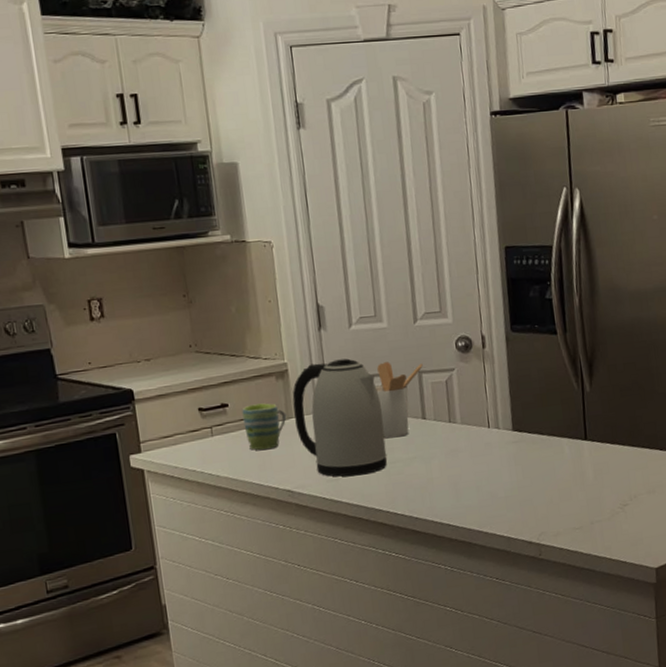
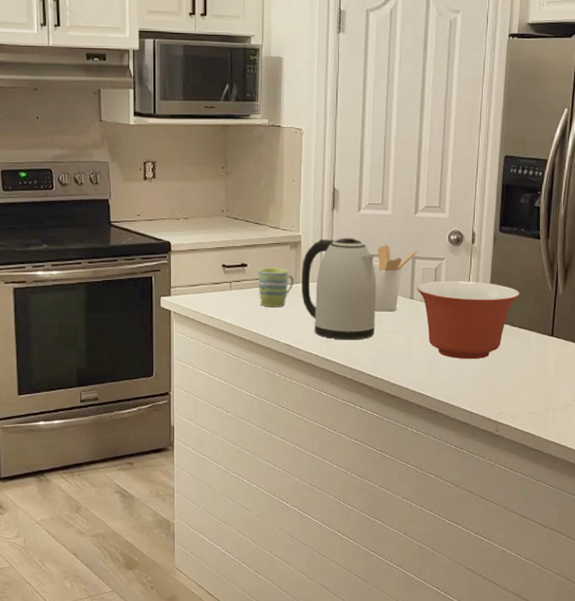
mixing bowl: none [428,390,544,480] -> present [417,281,520,359]

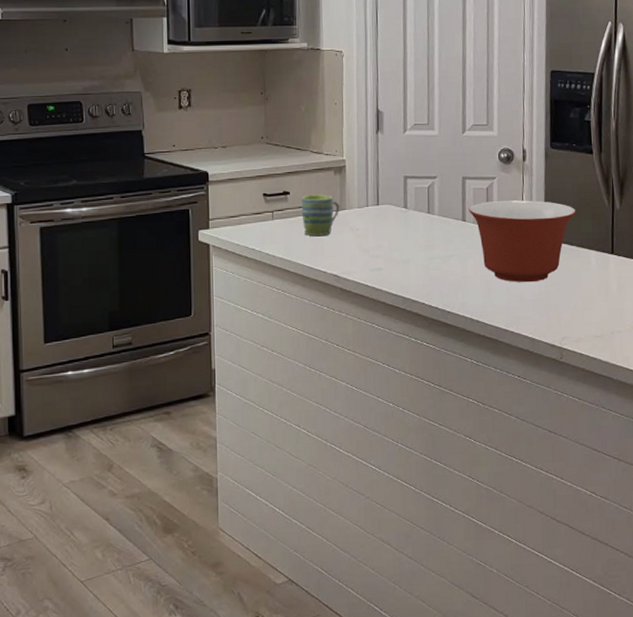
kettle: present [302,238,377,340] -> none [347,160,427,268]
utensil holder: present [374,245,417,312] -> none [423,166,467,236]

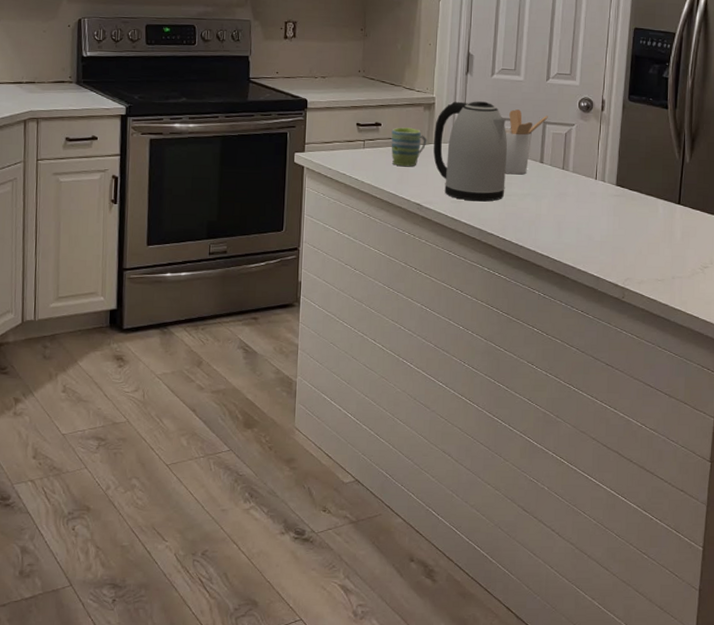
kettle: none [347,160,427,268] -> present [433,101,508,202]
utensil holder: none [423,166,467,236] -> present [505,109,548,175]
mixing bowl: present [468,200,576,282] -> none [547,146,648,224]

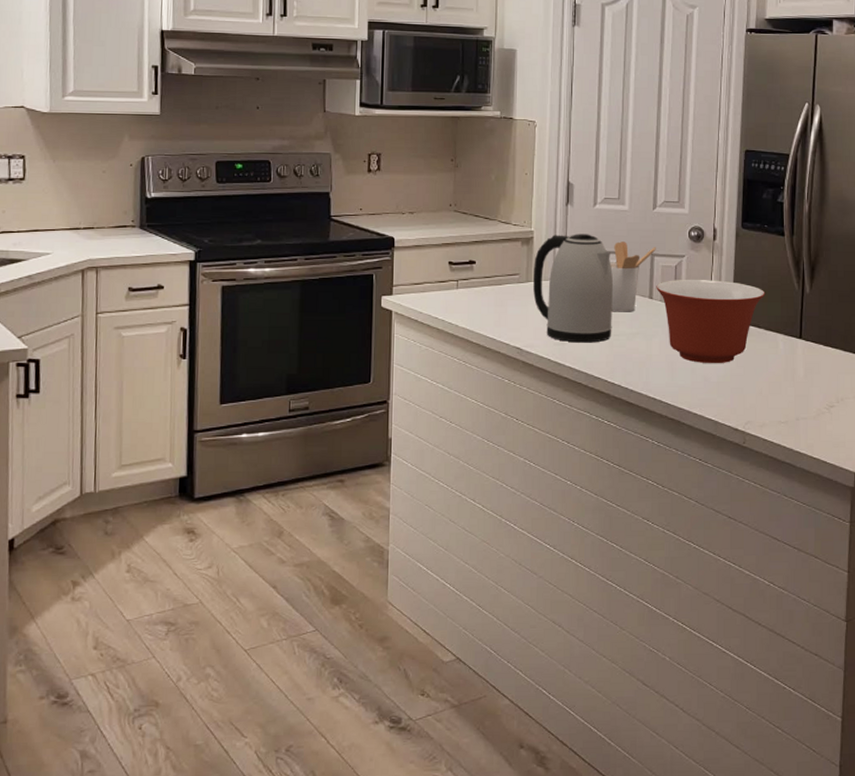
mug: present [391,127,427,167] -> none [487,265,526,308]
mixing bowl: none [547,146,648,224] -> present [656,280,765,363]

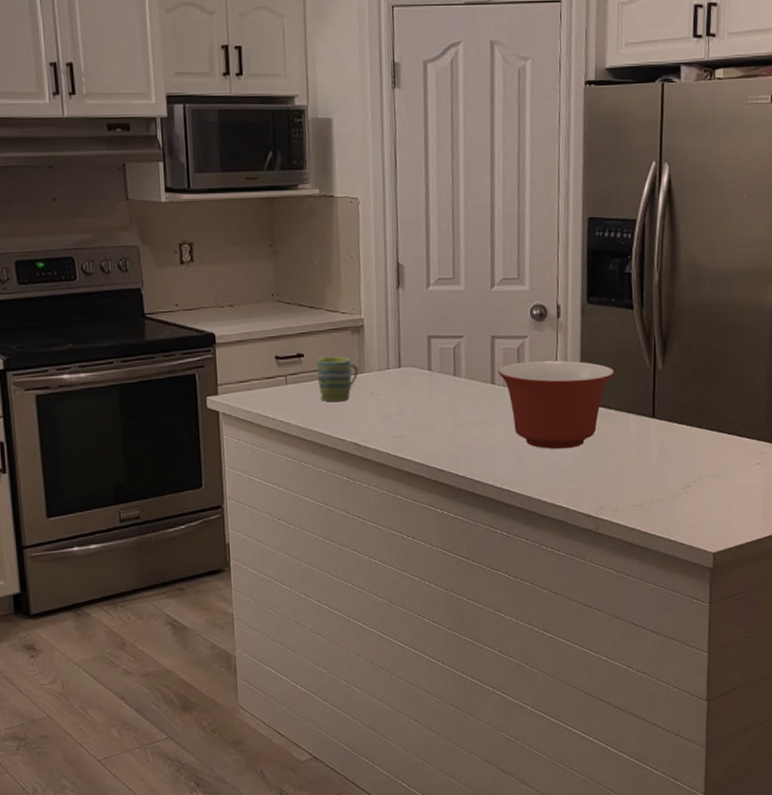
mug: none [487,265,526,308] -> present [316,356,359,402]
kettle: present [533,234,614,343] -> none [366,318,454,435]
utensil holder: present [610,241,656,312] -> none [448,324,496,400]

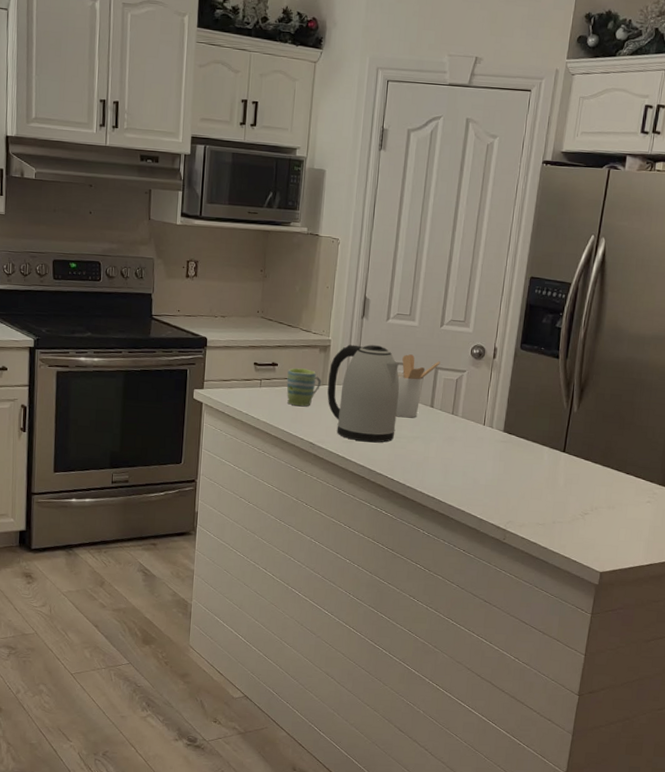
kettle: none [366,318,454,435] -> present [327,344,400,443]
utensil holder: none [448,324,496,400] -> present [396,354,440,418]
mixing bowl: present [498,360,615,449] -> none [437,392,536,469]

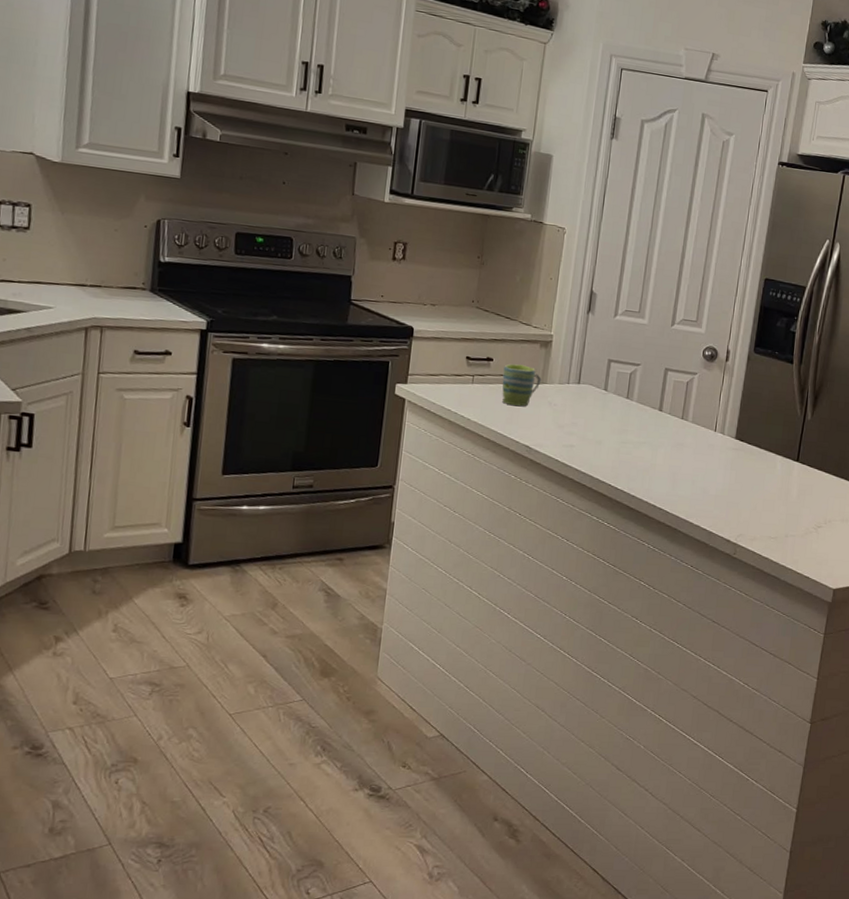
kettle: present [327,344,400,443] -> none [547,340,627,448]
utensil holder: present [396,354,440,418] -> none [621,353,671,422]

